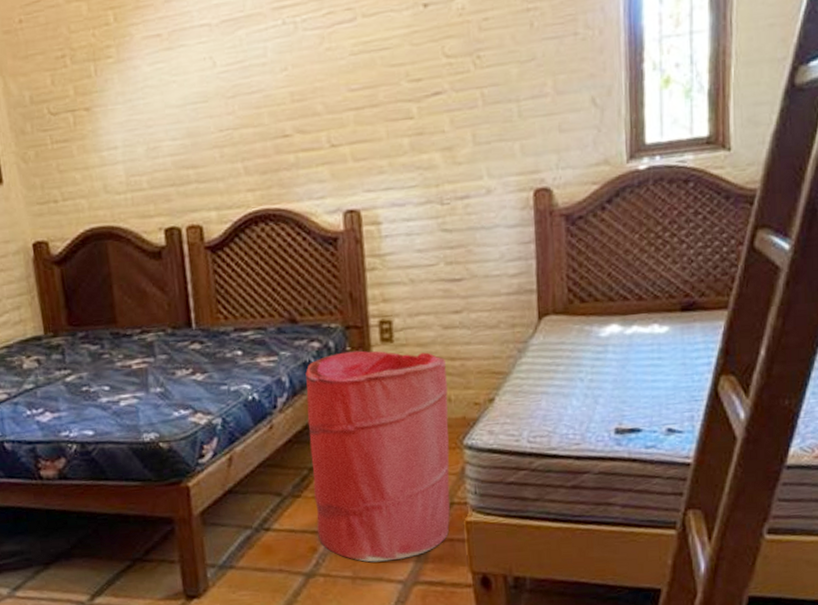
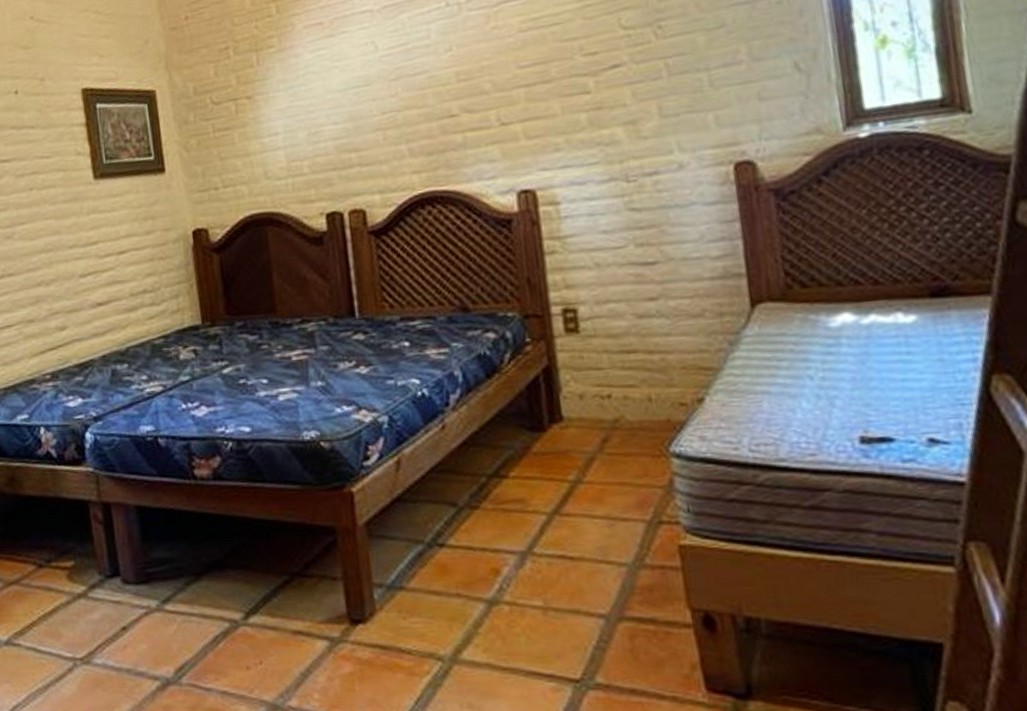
laundry hamper: present [305,350,450,563] -> none [480,342,659,591]

